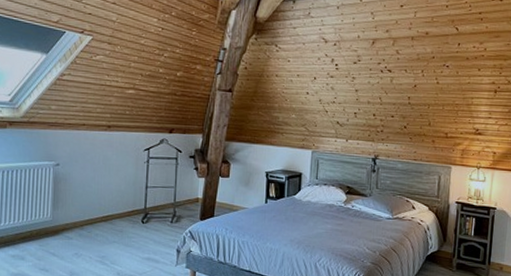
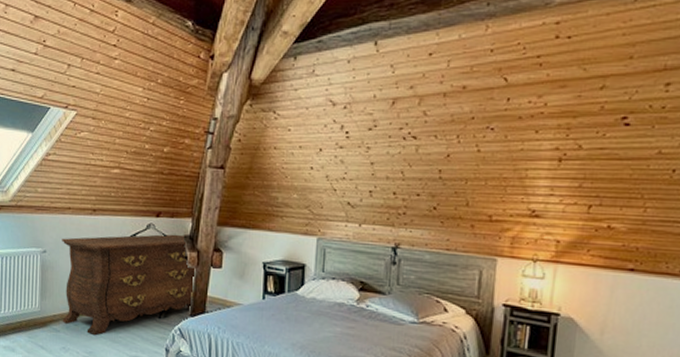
dresser: none [75,148,204,241] -> present [62,234,194,336]

